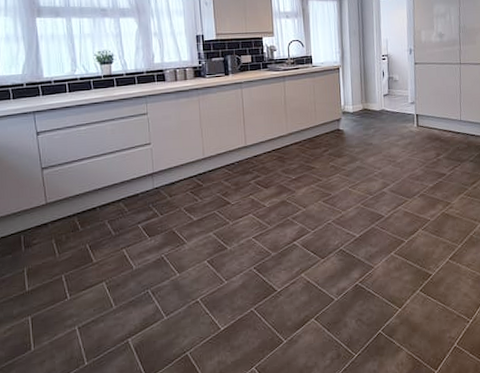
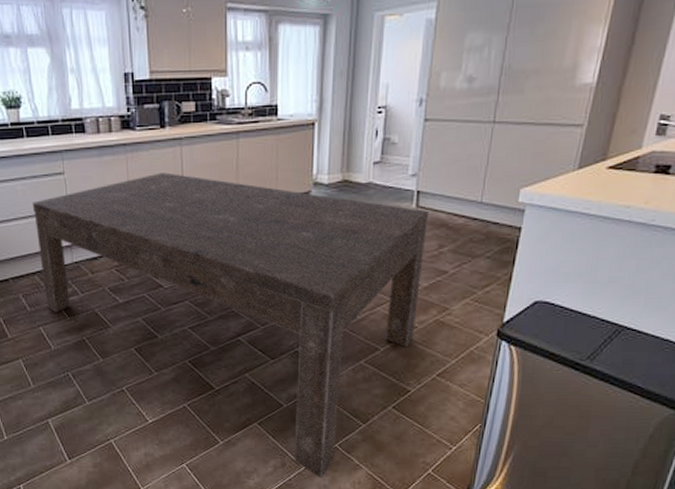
dining table: none [119,109,428,364] -> present [32,172,430,478]

